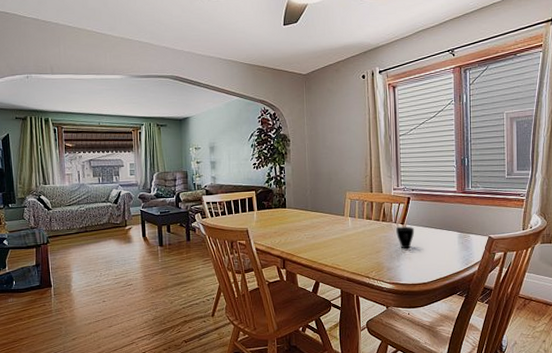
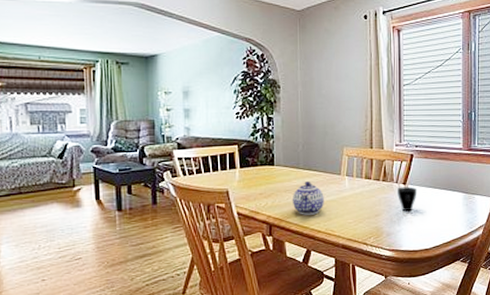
teapot: none [302,222,330,251] -> present [293,181,324,215]

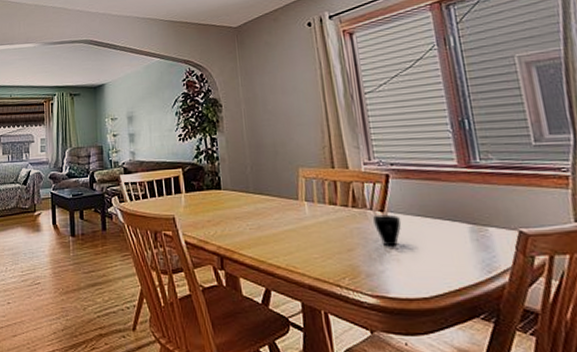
teapot: present [293,181,324,215] -> none [244,208,282,247]

